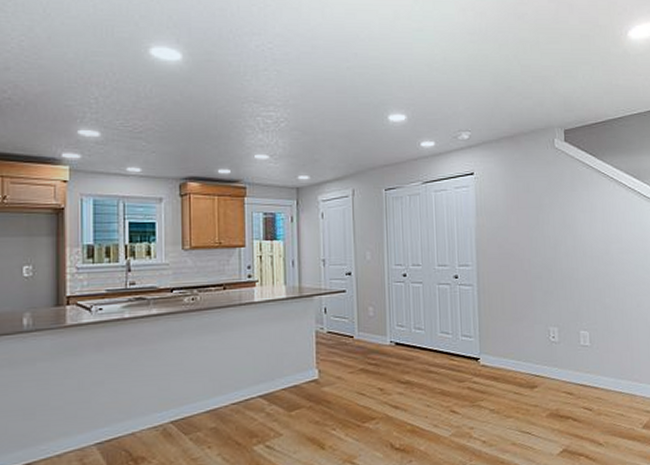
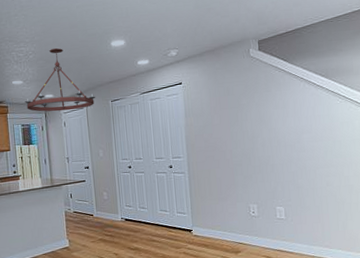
chandelier: none [269,117,365,199] -> present [24,48,95,112]

